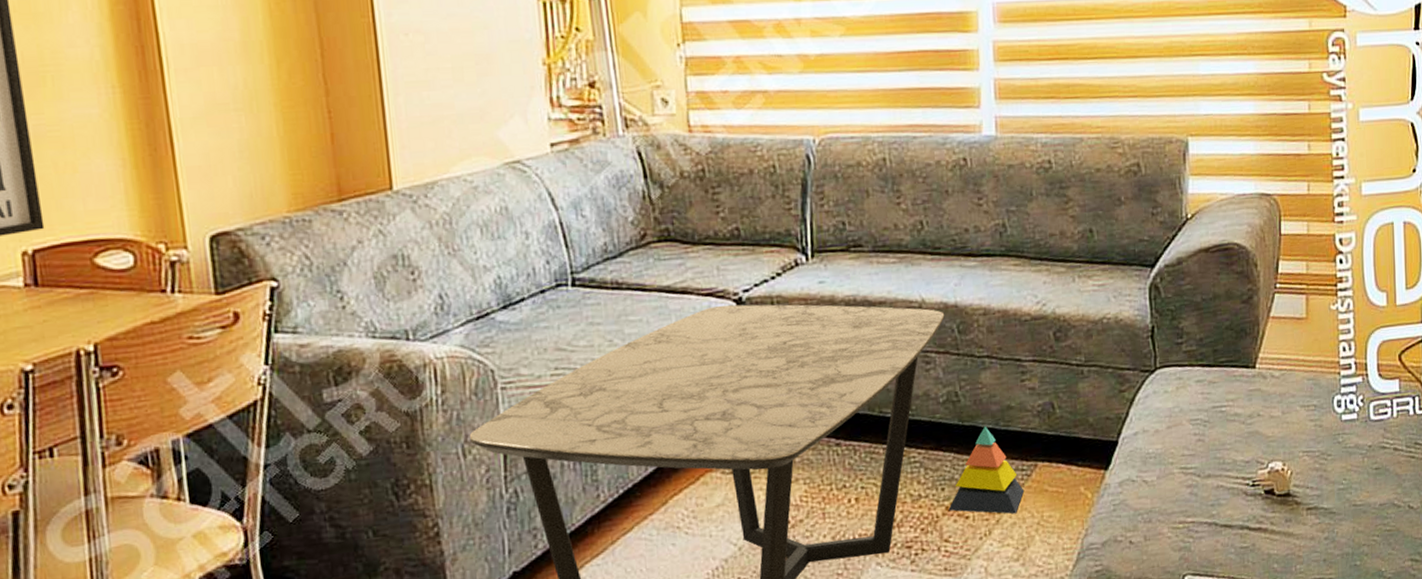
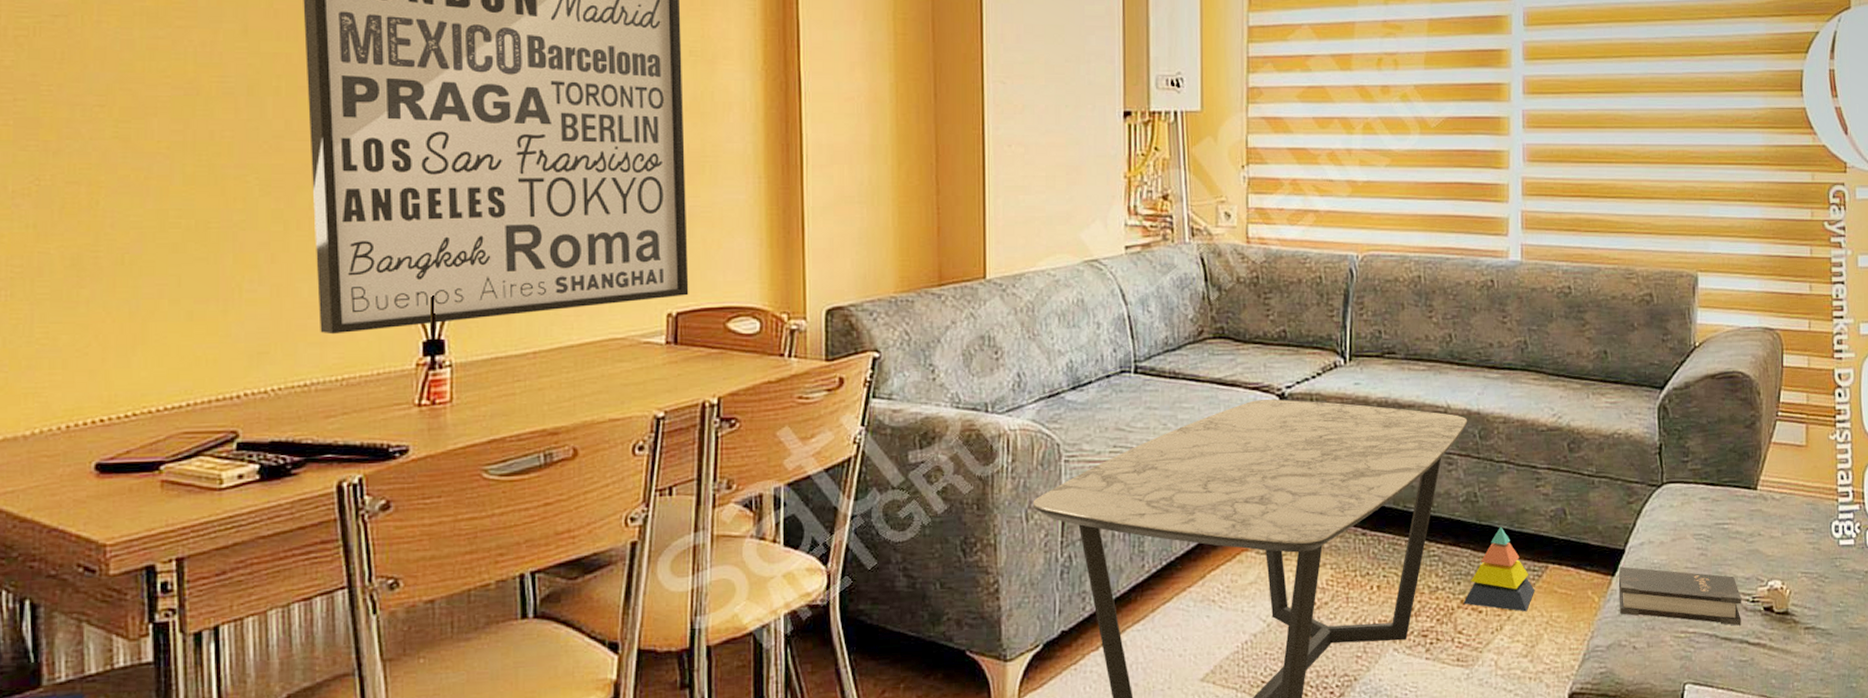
hardback book: none [1112,459,1242,512] -> present [1618,566,1742,626]

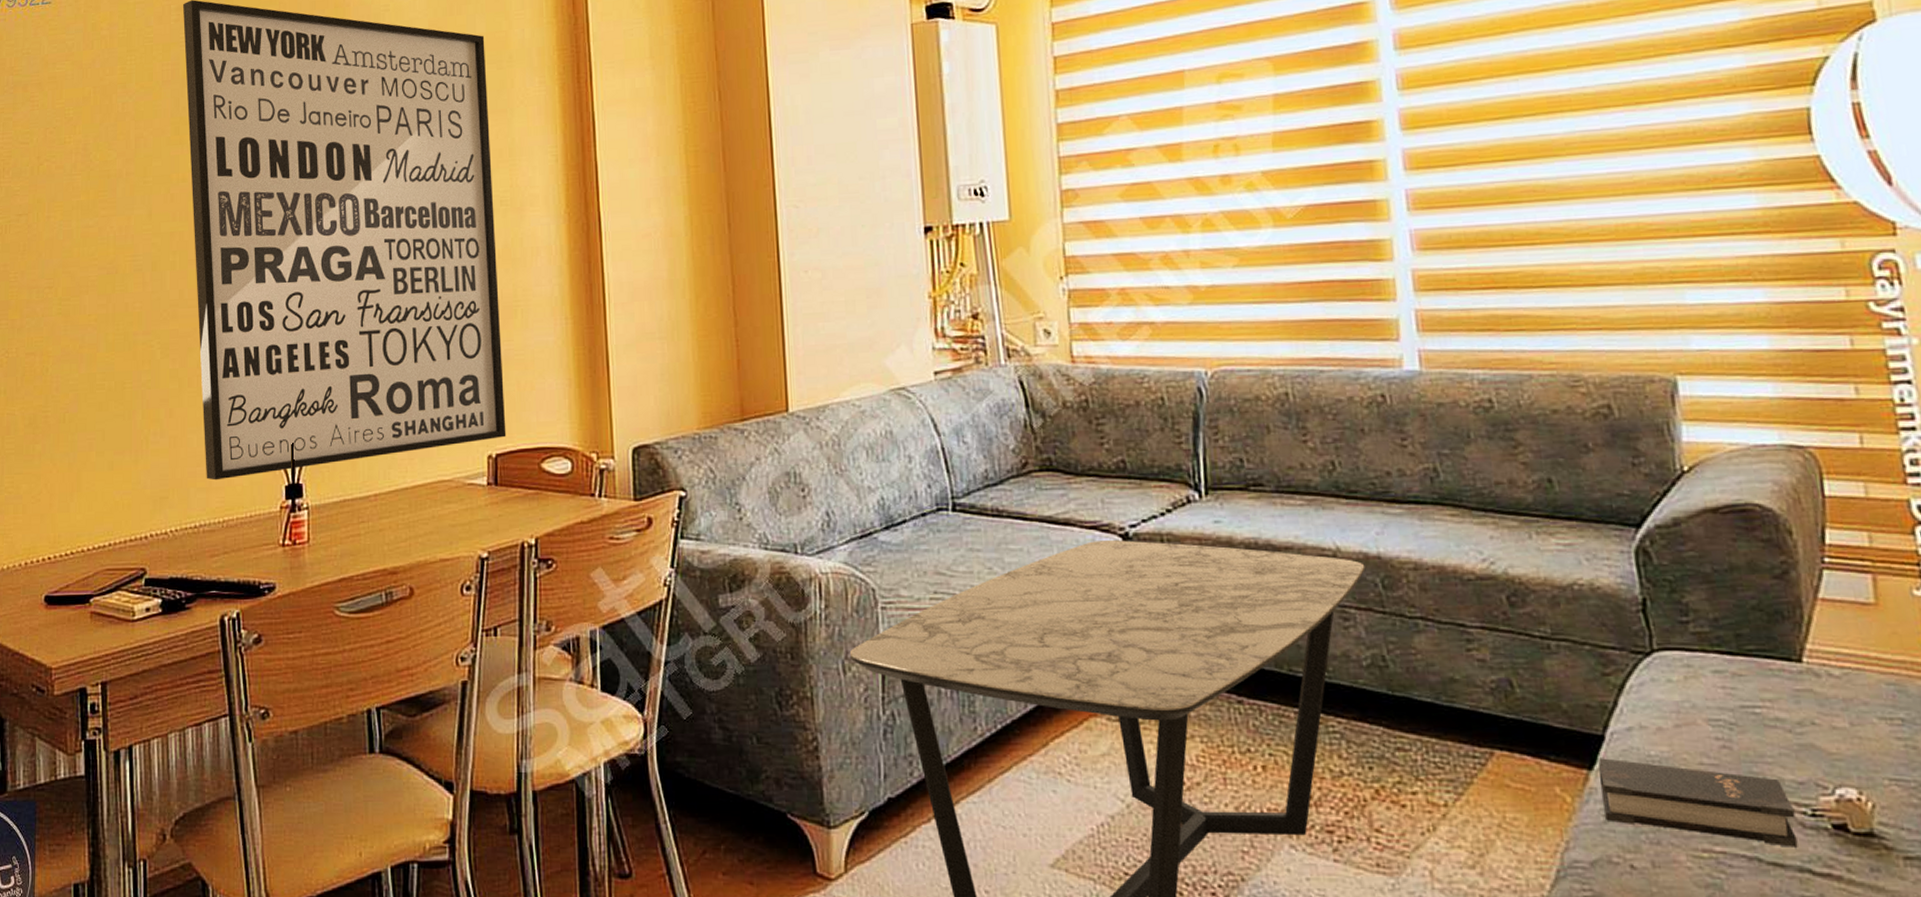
stacking toy: present [1463,526,1535,612] -> none [1379,699,1478,810]

